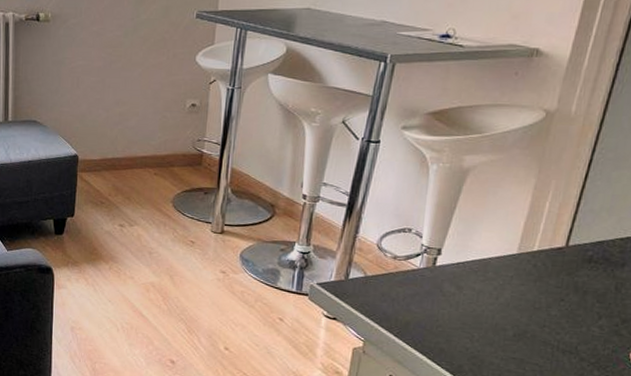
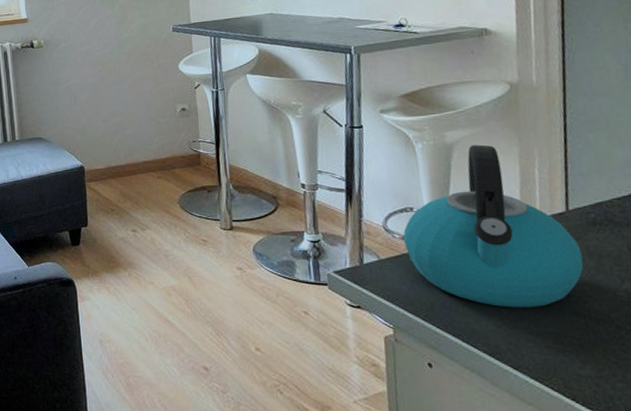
kettle: none [394,171,569,335] -> present [403,144,584,308]

